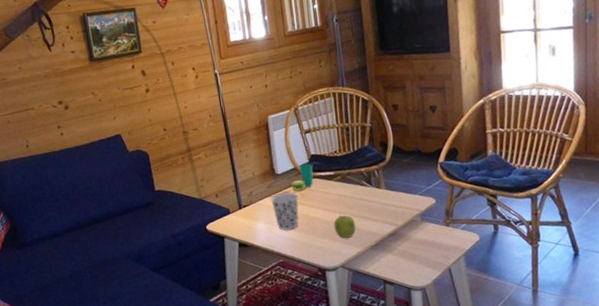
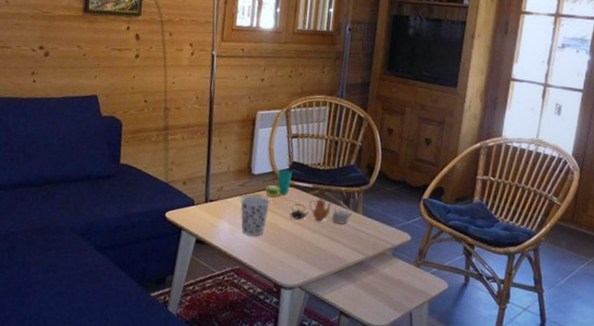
teapot: none [318,181,377,207] -> present [290,197,353,225]
fruit: present [334,214,356,238] -> none [300,231,324,258]

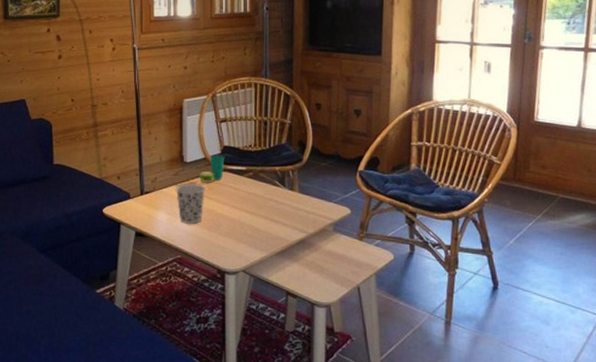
teapot: present [290,197,353,225] -> none [226,179,289,204]

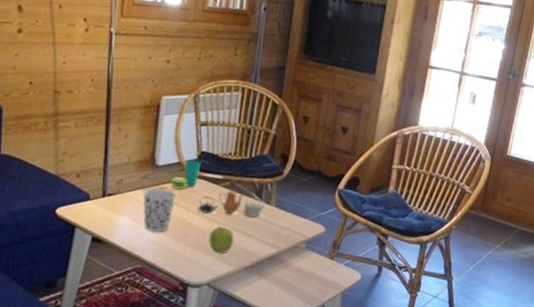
teapot: none [226,179,289,204] -> present [197,189,265,218]
fruit: none [240,213,263,240] -> present [208,225,234,253]

